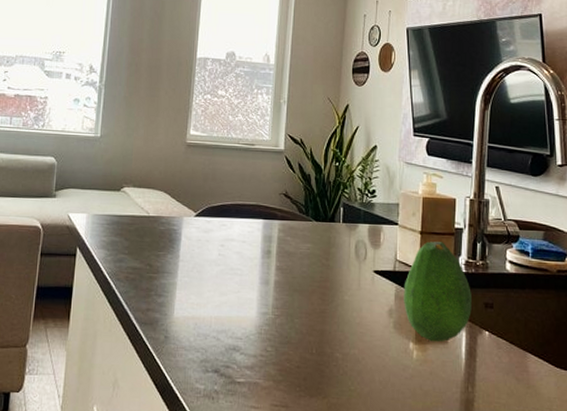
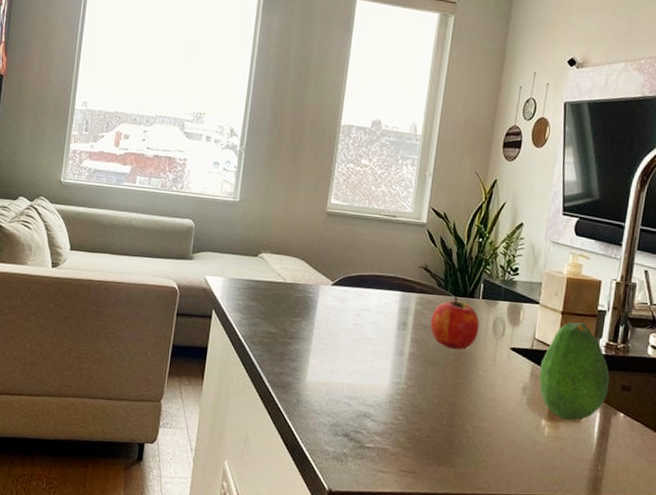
fruit: none [293,222,342,276] -> present [430,297,480,350]

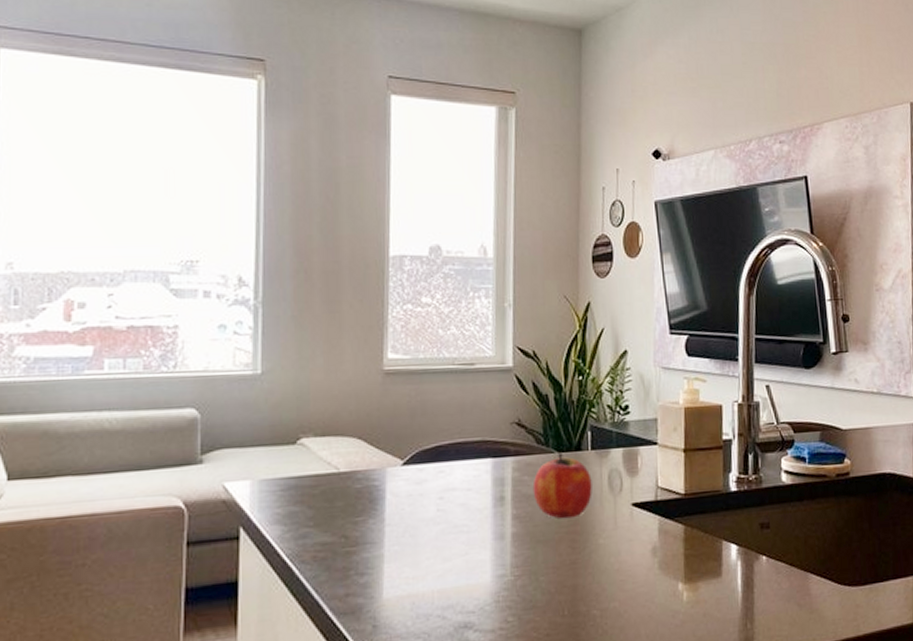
fruit: present [539,322,610,421] -> none [668,458,746,579]

